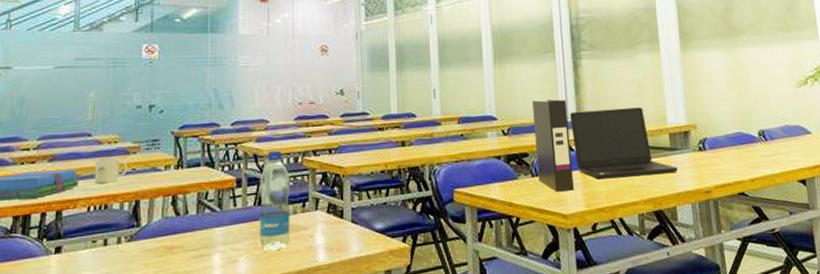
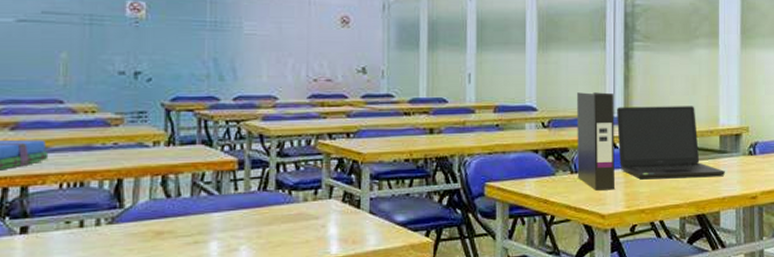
mug: present [94,156,128,184] -> none [67,128,109,158]
bottle: present [259,150,290,251] -> none [264,131,300,241]

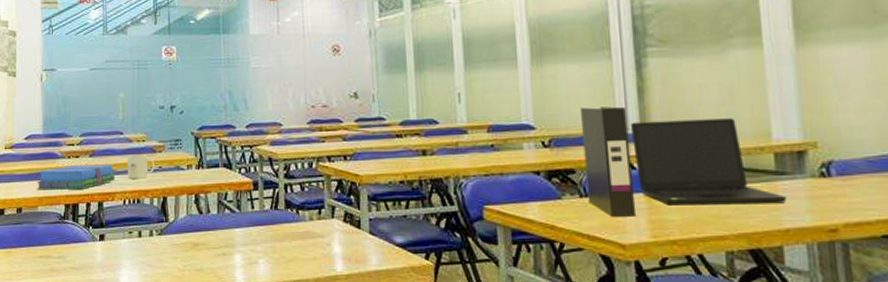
mug: none [67,128,109,158] -> present [127,154,155,179]

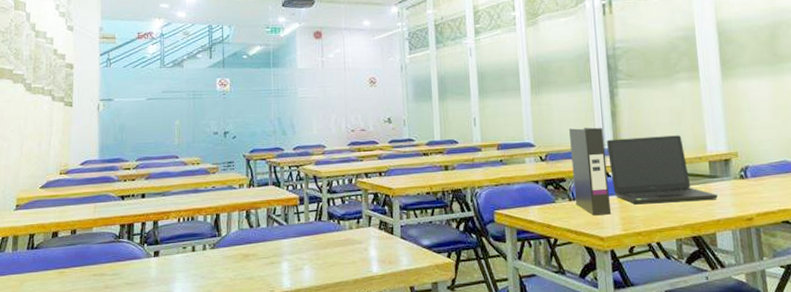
books: present [37,164,116,190] -> none [92,186,171,212]
mug: present [127,154,155,179] -> none [182,176,209,199]

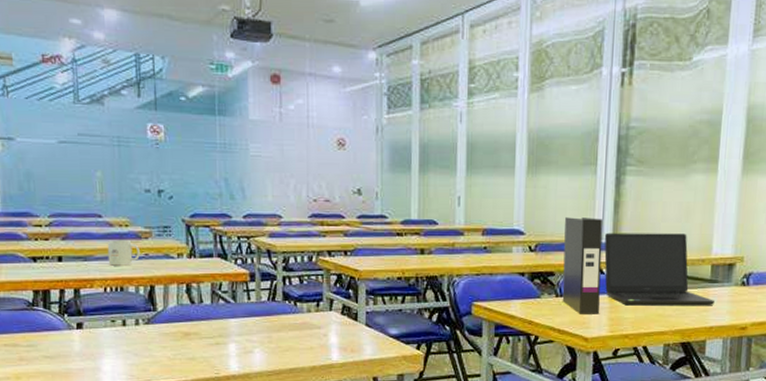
mug: none [182,176,209,199] -> present [107,240,141,266]

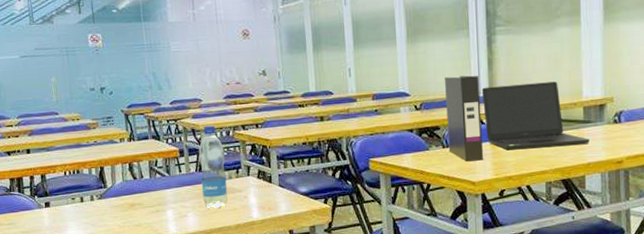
mug: present [107,240,141,266] -> none [64,131,91,153]
bottle: none [273,247,304,346] -> present [198,125,228,209]

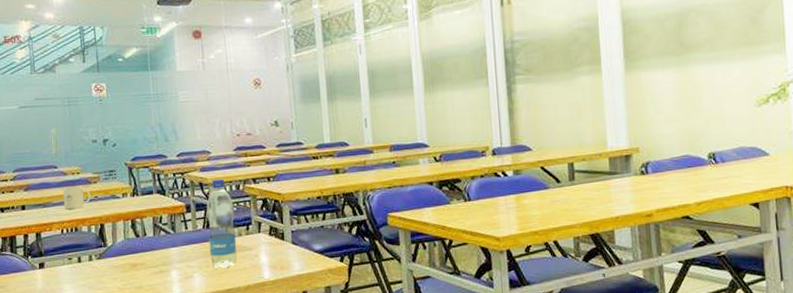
mug: none [64,131,91,153] -> present [62,185,91,210]
binder: present [445,75,483,162] -> none [465,125,507,216]
laptop: present [481,81,589,151] -> none [503,131,617,204]

